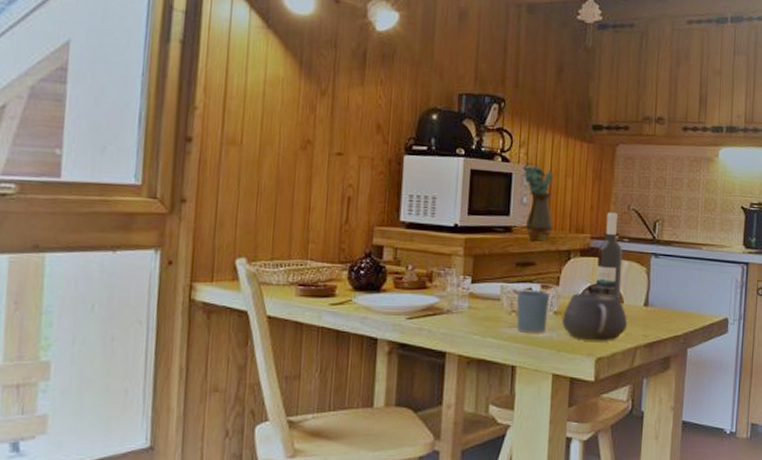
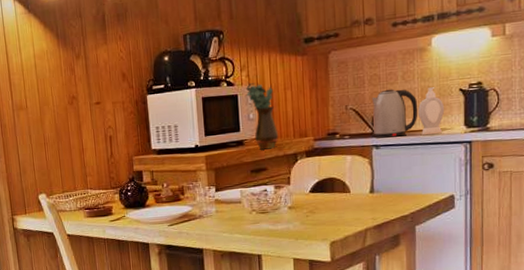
mug: present [516,291,549,334] -> none [255,191,283,228]
teapot: present [561,285,628,341] -> none [295,180,356,228]
wine bottle: present [596,212,623,298] -> none [322,113,347,189]
kettle: none [653,195,701,248] -> present [371,89,418,139]
soap bottle: none [700,200,726,251] -> present [418,87,445,136]

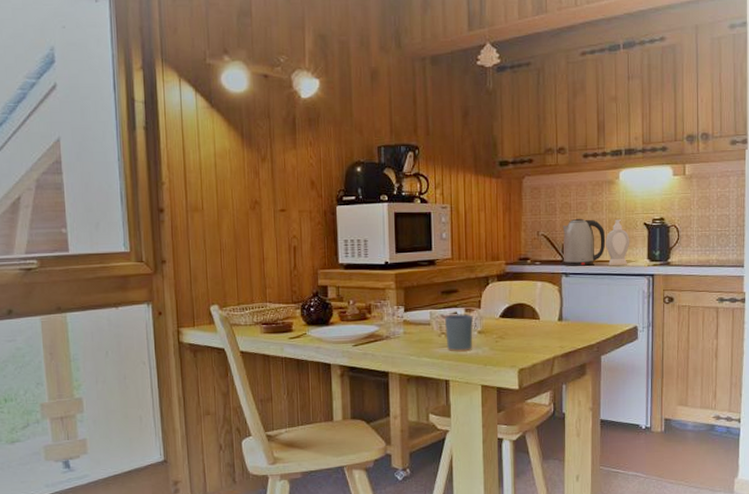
vase: present [246,81,279,150] -> none [440,199,471,271]
mug: none [255,191,283,228] -> present [445,315,473,352]

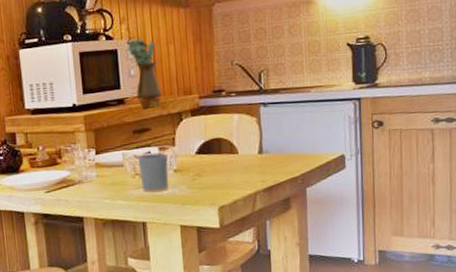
vase: none [440,199,471,271] -> present [126,35,162,109]
kettle: present [562,218,606,266] -> none [258,43,306,96]
soap bottle: present [606,219,630,266] -> none [306,41,333,93]

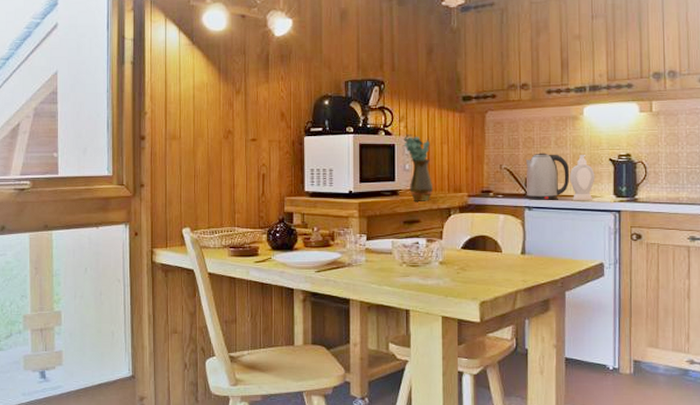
mug: present [138,153,169,193] -> none [407,245,434,282]
kettle: none [258,43,306,96] -> present [525,153,570,200]
soap bottle: none [306,41,333,93] -> present [570,155,595,201]

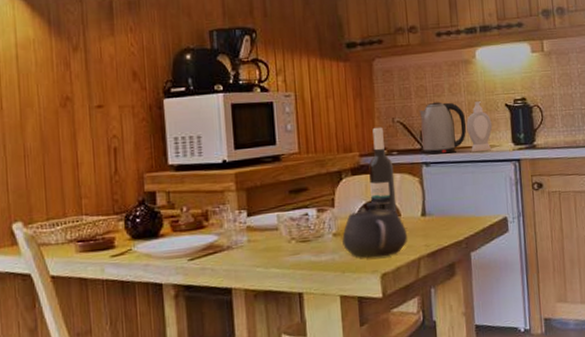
vase: present [404,132,434,201] -> none [283,87,321,167]
teapot: none [446,237,507,287] -> present [341,201,408,258]
wine bottle: none [475,172,499,248] -> present [369,127,397,212]

